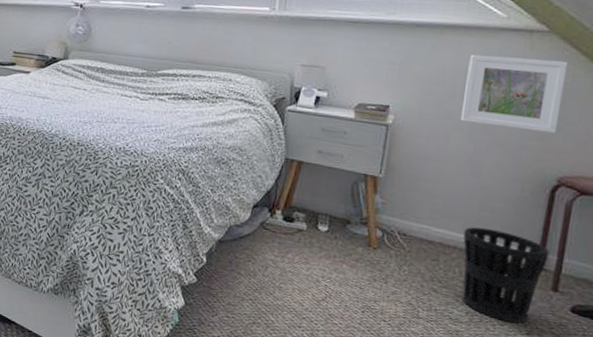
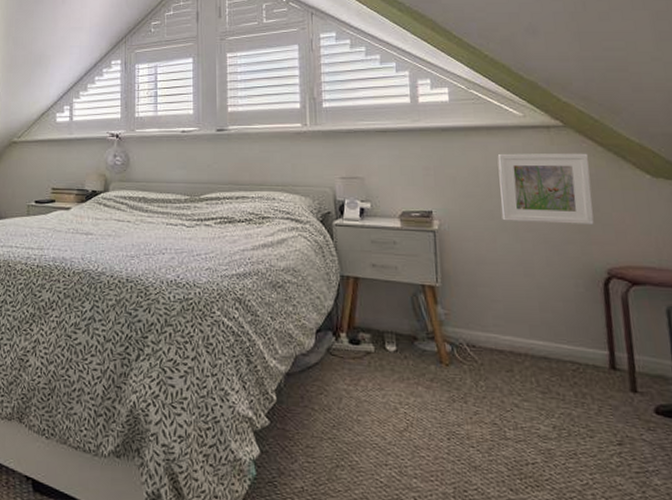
wastebasket: present [462,227,550,324] -> none [531,330,620,433]

